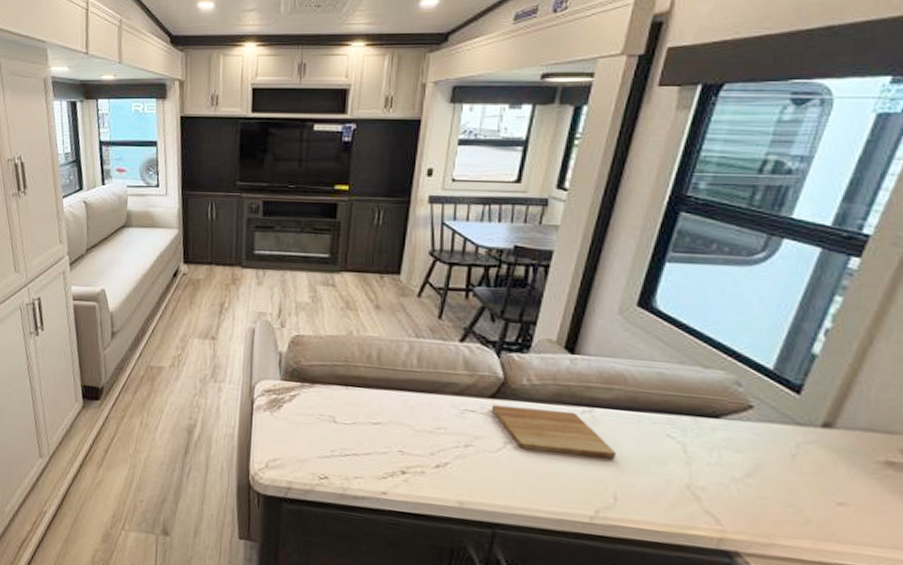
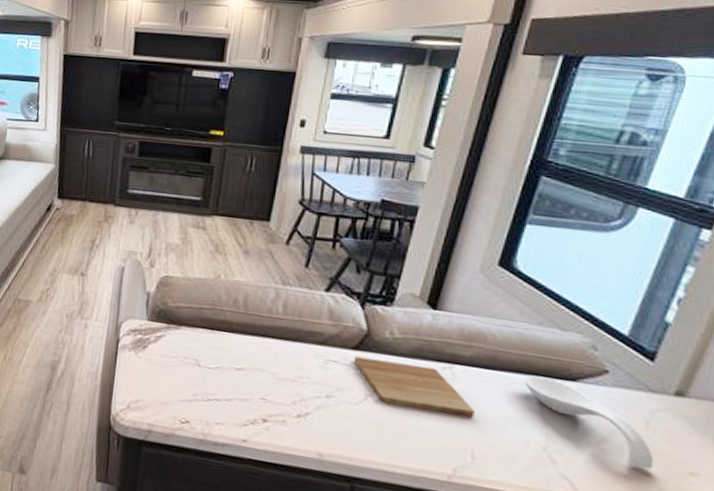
spoon rest: none [665,414,800,502] -> present [523,375,654,470]

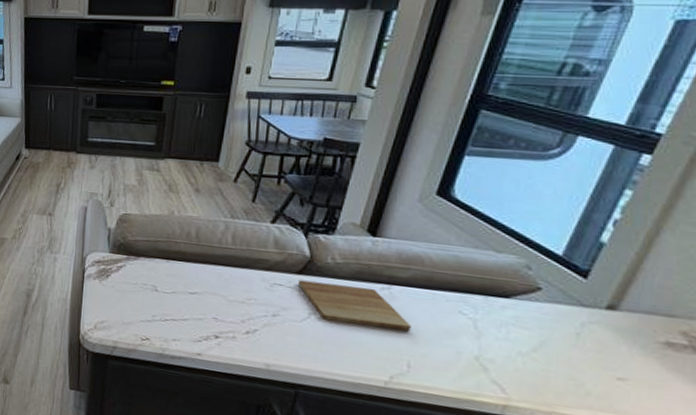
spoon rest: present [523,375,654,470] -> none [458,293,583,376]

